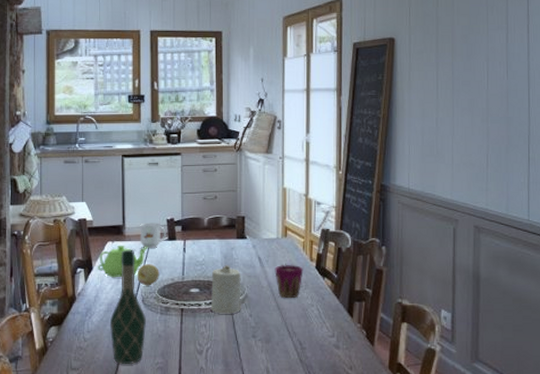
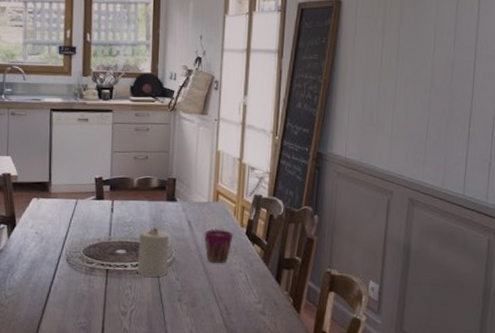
teapot: present [98,245,149,278] -> none [21,202,76,236]
wine bottle: present [109,250,146,365] -> none [32,208,70,324]
fruit: present [137,264,159,286] -> none [62,223,86,245]
mug: present [140,223,166,248] -> none [66,180,94,207]

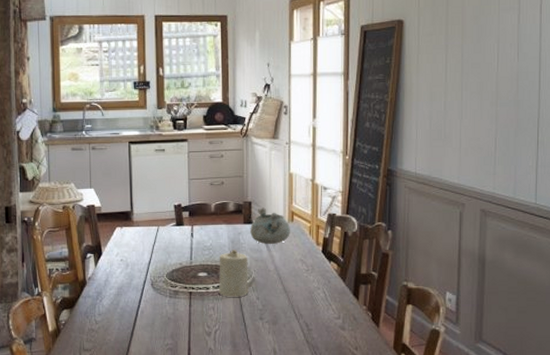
decorative bowl: none [173,185,215,223] -> present [250,207,290,244]
cup: present [204,229,233,264] -> none [281,248,310,282]

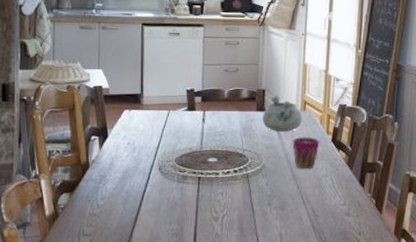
candle: present [219,249,249,297] -> none [229,135,259,183]
cup: none [281,248,310,282] -> present [292,136,320,169]

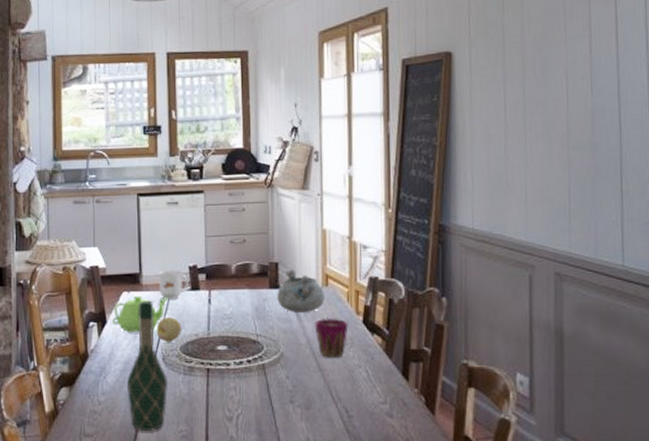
teapot: none [113,113,168,146] -> present [112,295,169,333]
wine bottle: none [124,119,162,231] -> present [126,302,167,432]
fruit: none [154,133,178,155] -> present [156,317,182,342]
mug: none [158,92,186,118] -> present [159,270,189,299]

